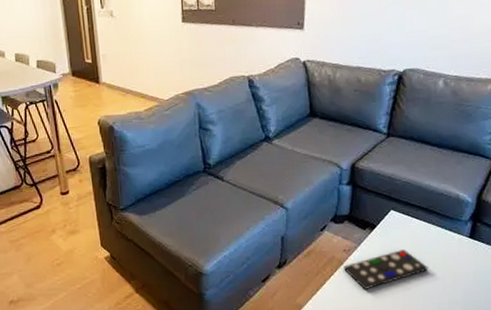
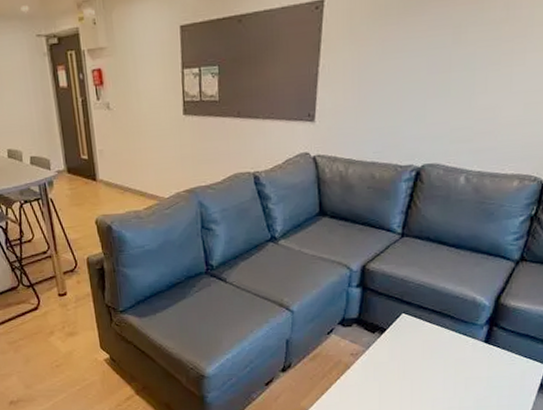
remote control: present [344,250,428,289] -> none [351,354,439,393]

